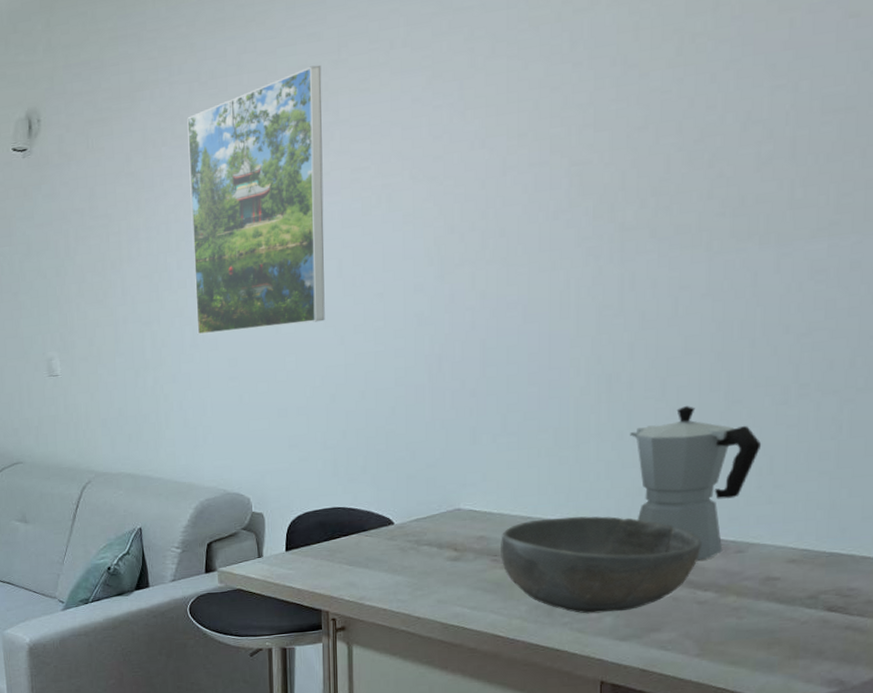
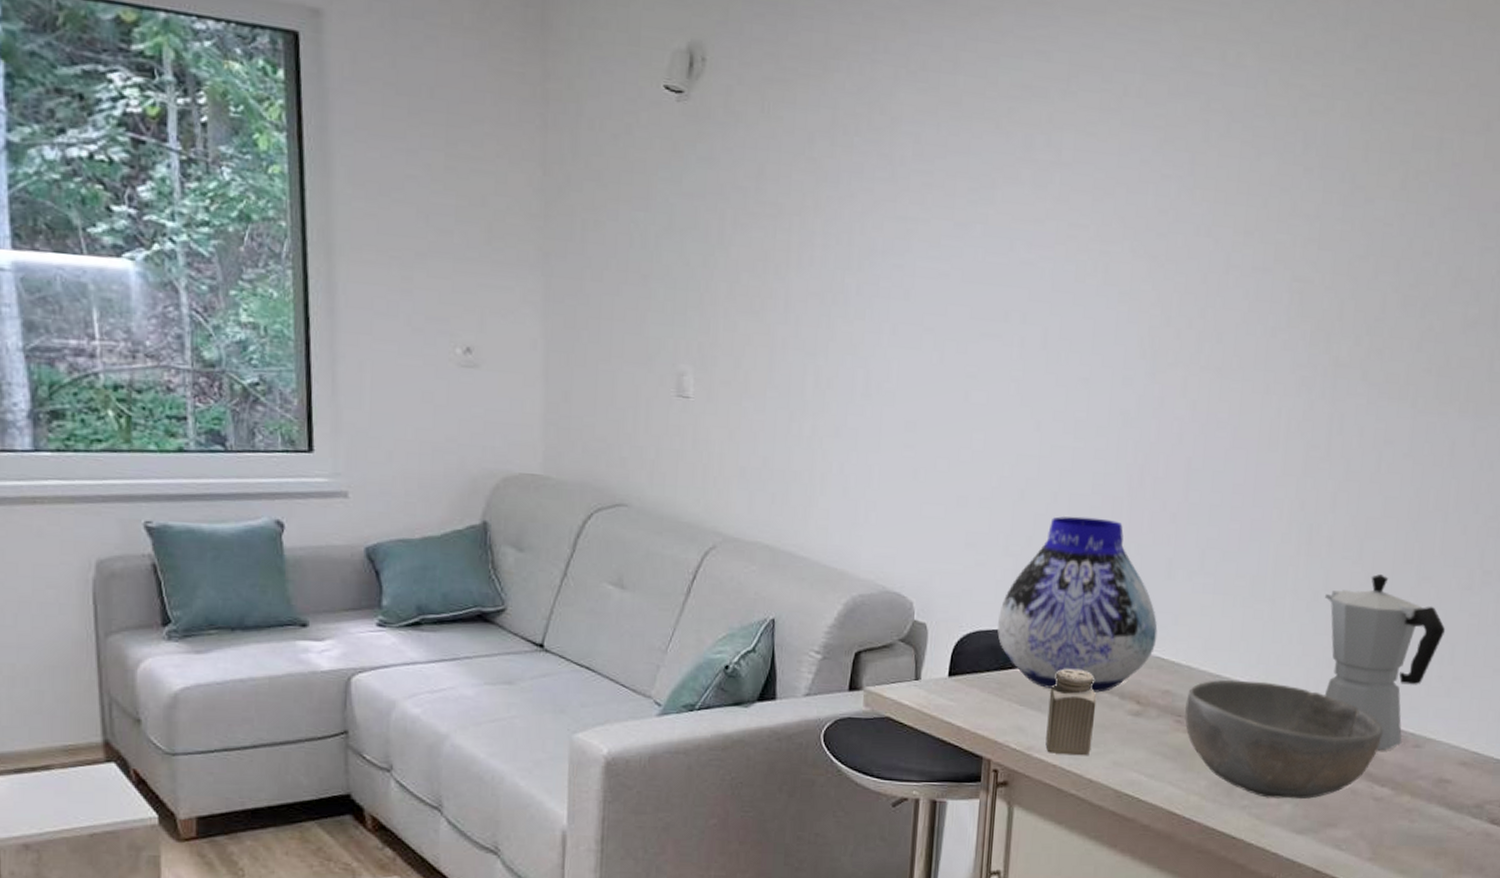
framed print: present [187,64,325,335] -> none [872,88,1048,398]
vase: none [323,404,468,549] -> present [997,516,1158,693]
salt shaker: none [374,530,417,600] -> present [1045,668,1097,756]

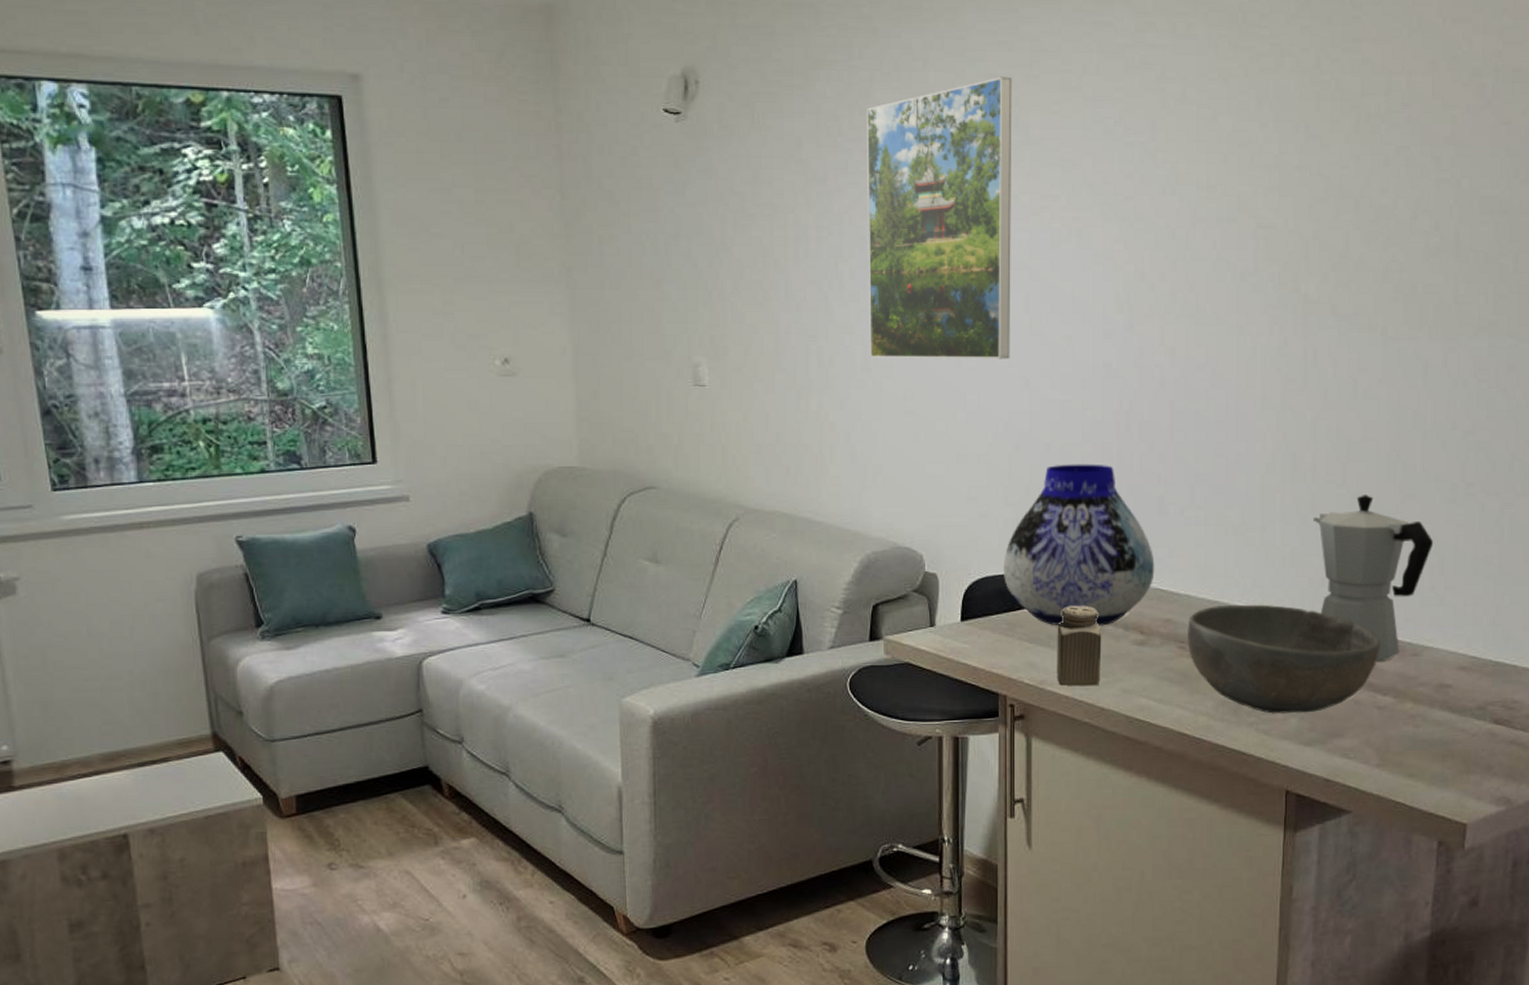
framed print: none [872,88,1048,398] -> present [867,76,1012,359]

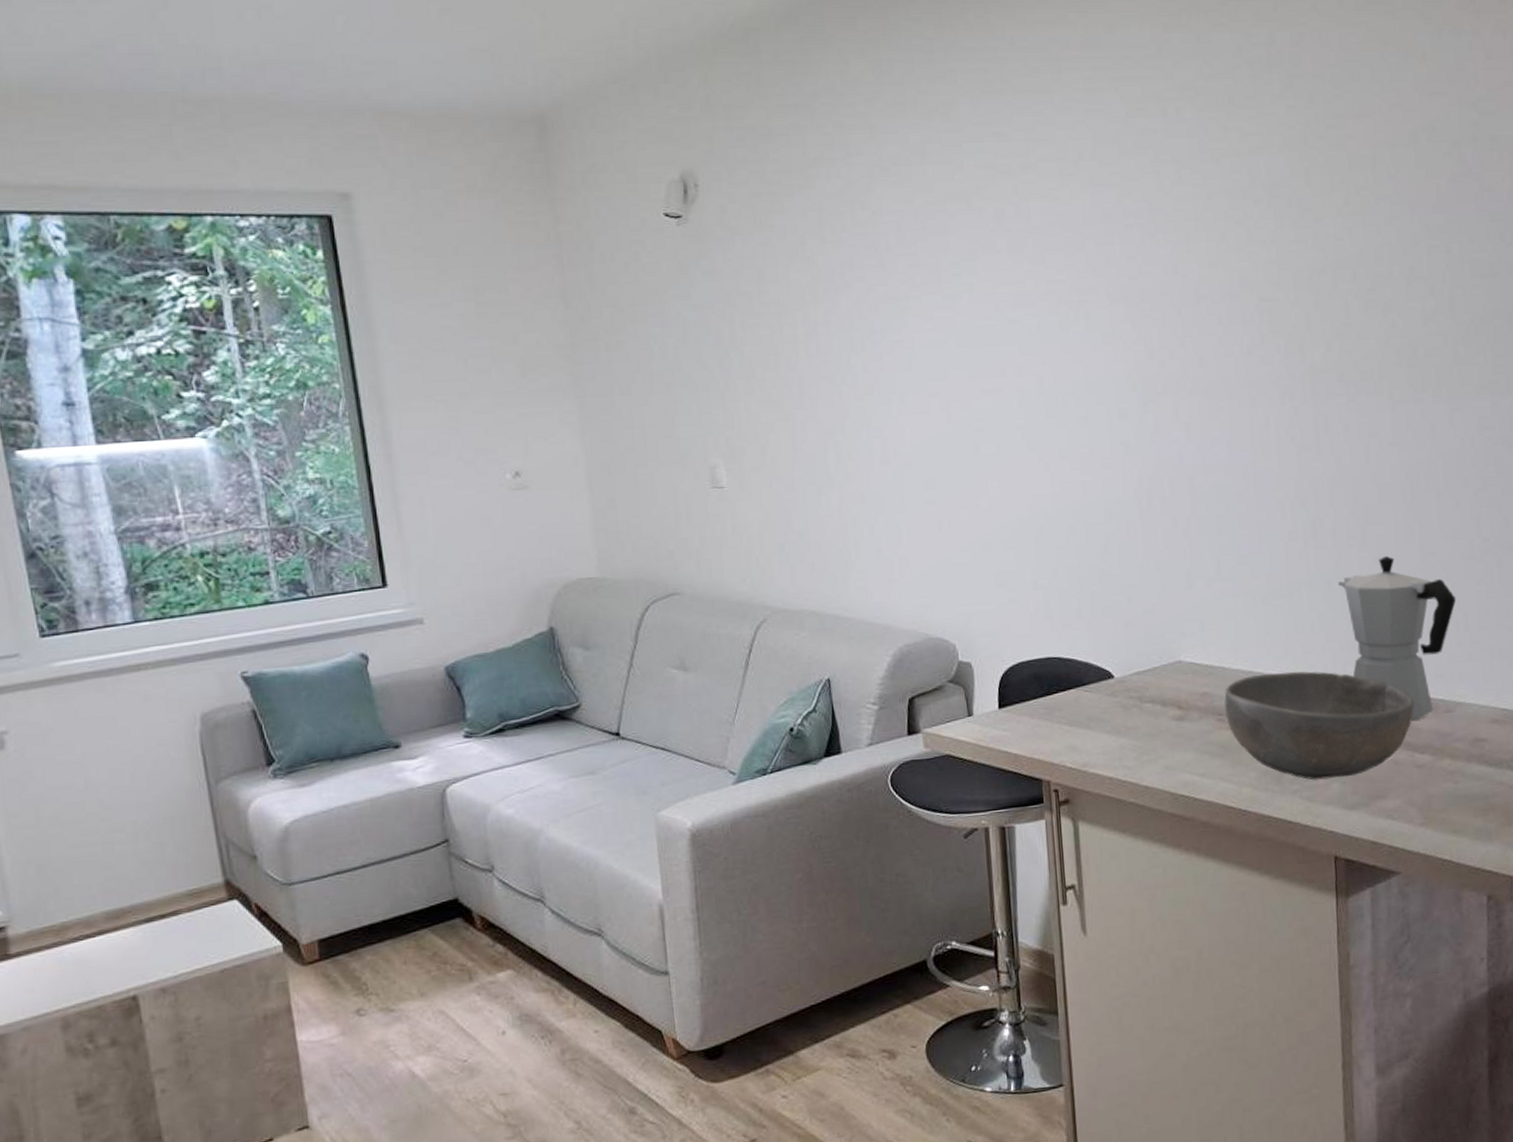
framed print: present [867,76,1012,359] -> none [868,166,1028,450]
vase: present [1004,464,1155,626] -> none [1037,542,1188,707]
salt shaker: present [1057,605,1102,686] -> none [1095,685,1143,767]

